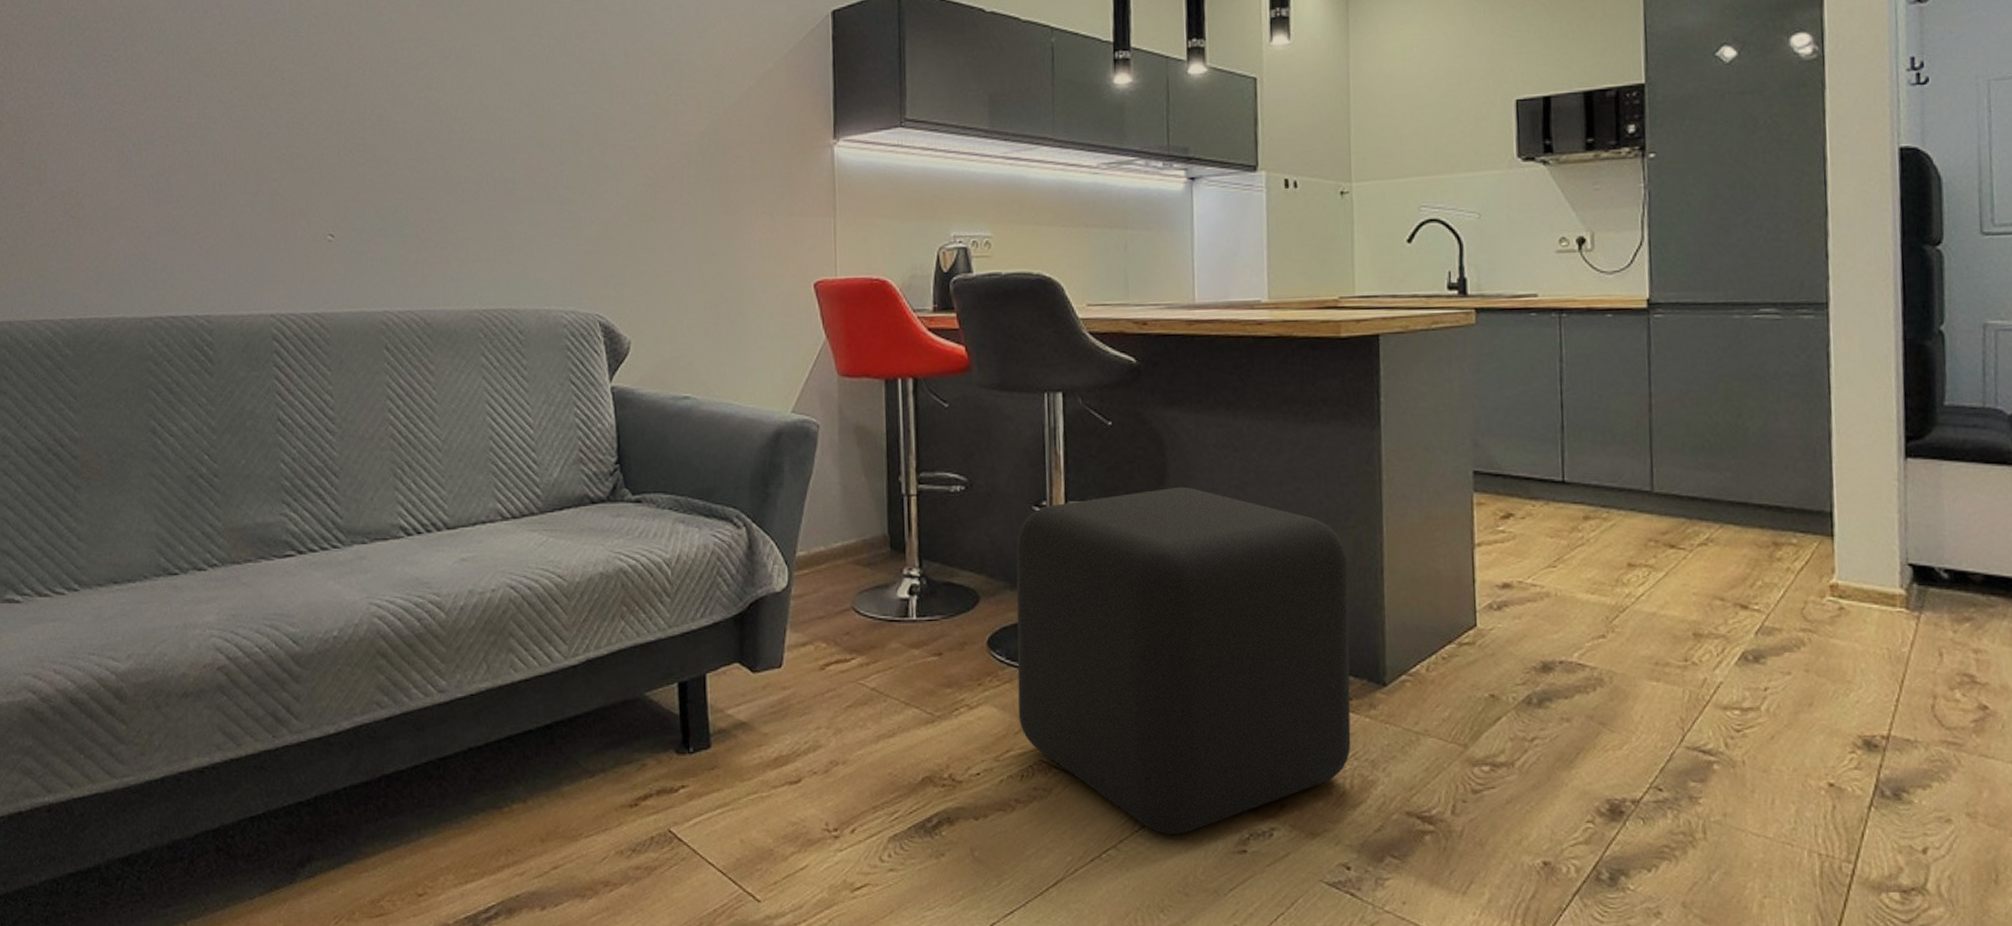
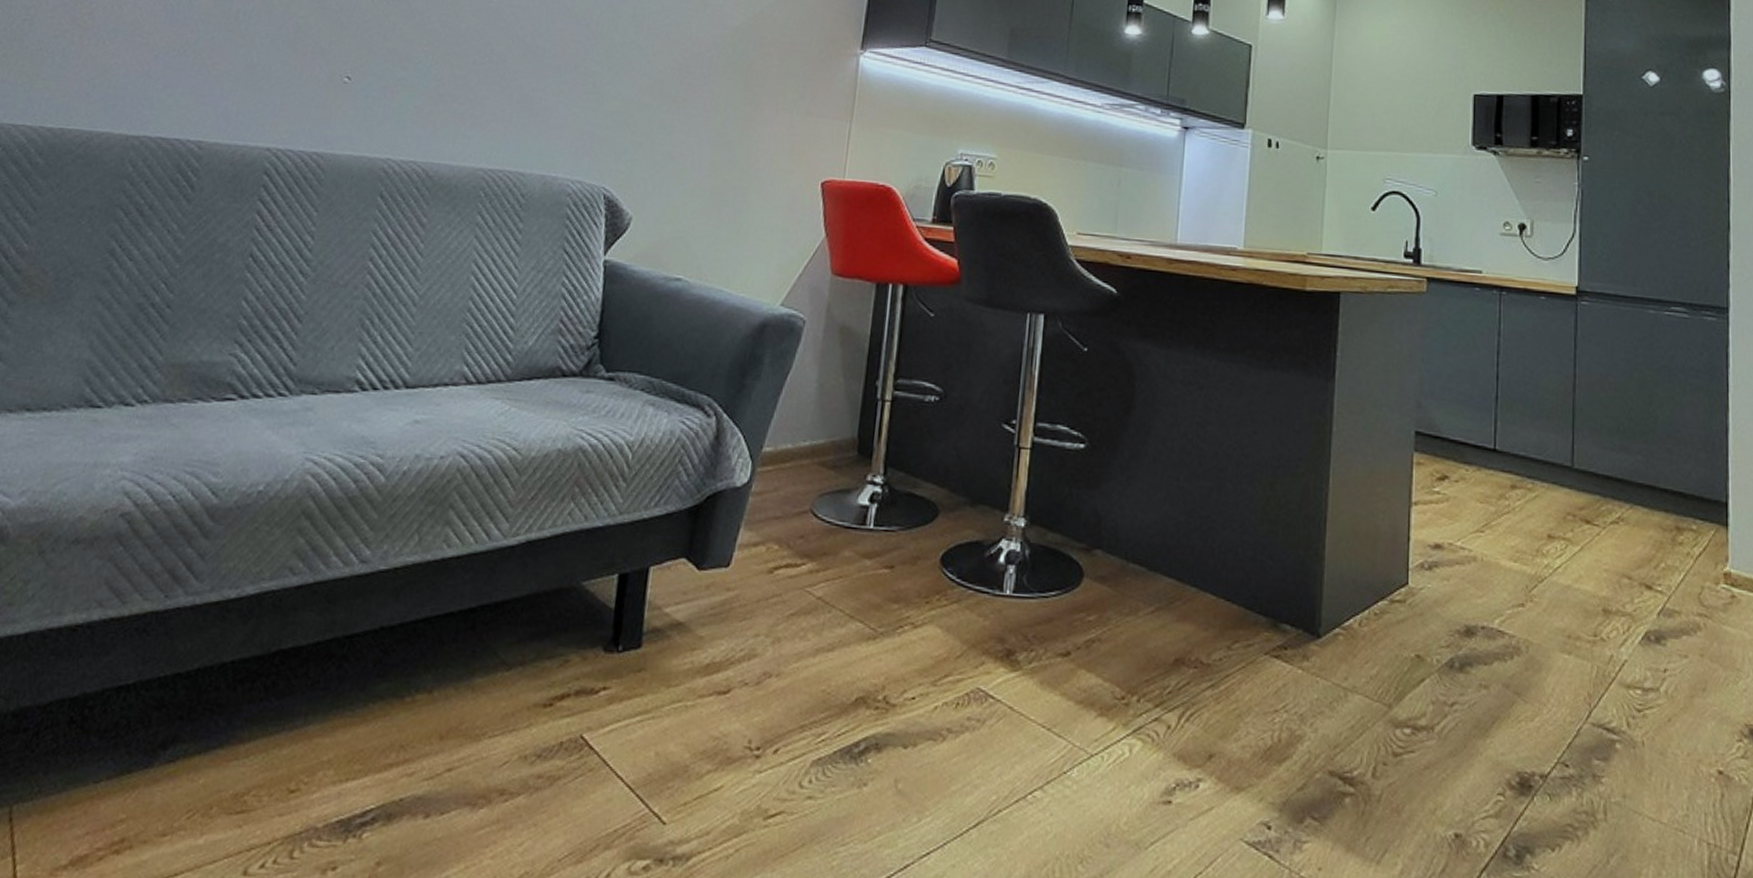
cube: present [1016,486,1351,835] -> none [961,418,1295,780]

